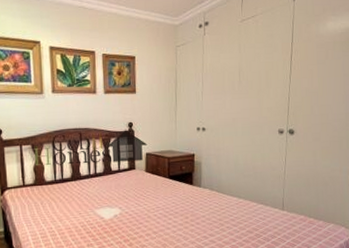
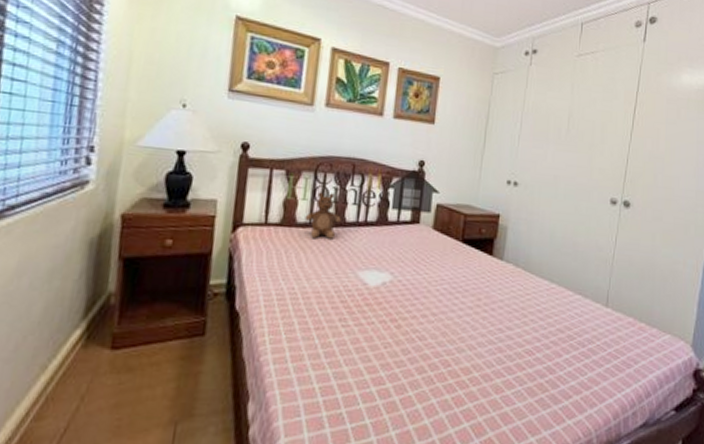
teddy bear: none [51,156,77,192] -> present [304,192,341,239]

